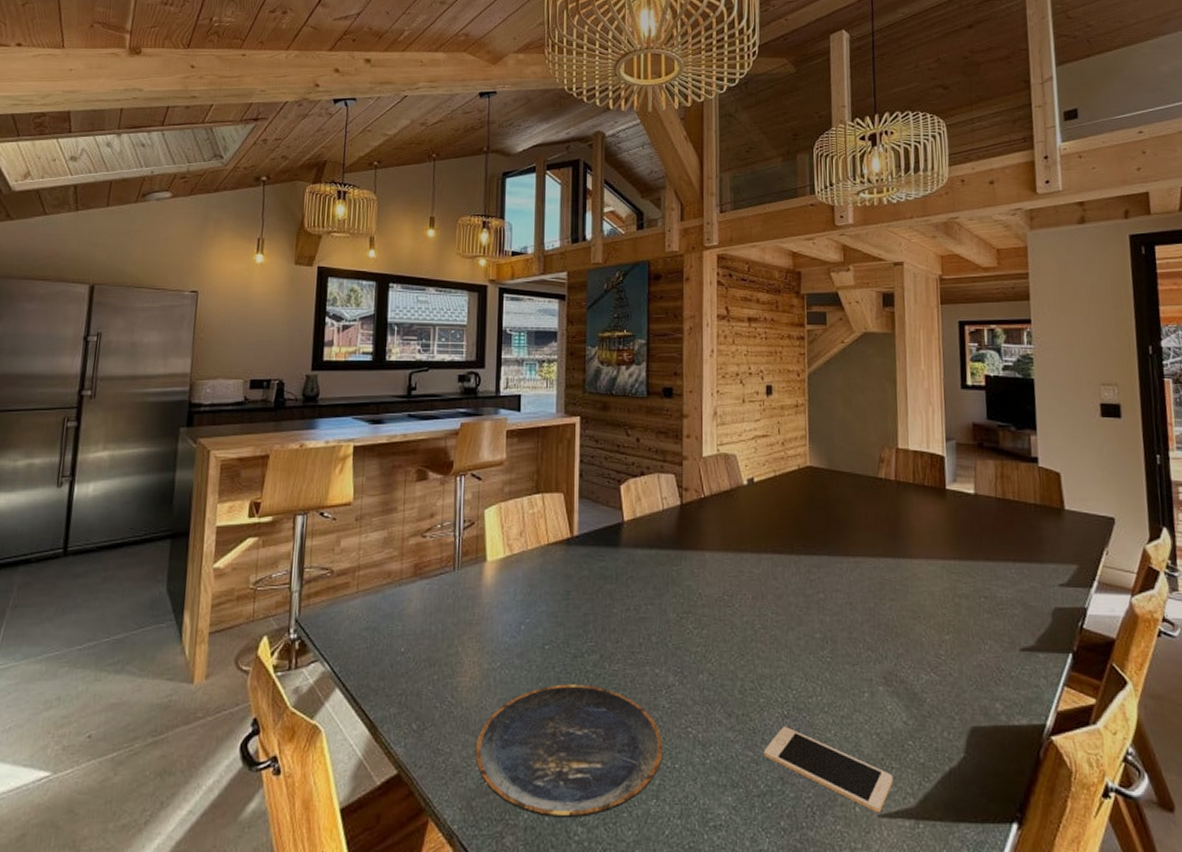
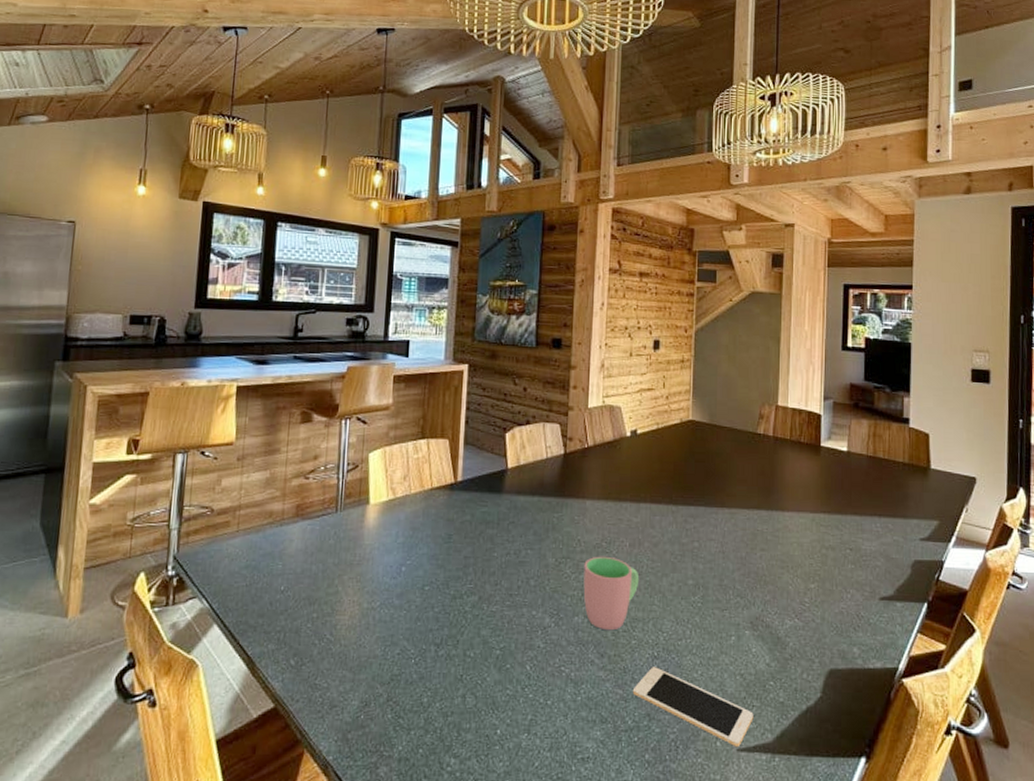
plate: present [475,684,663,819] -> none [352,624,537,751]
cup: none [706,610,765,689] -> present [583,556,640,631]

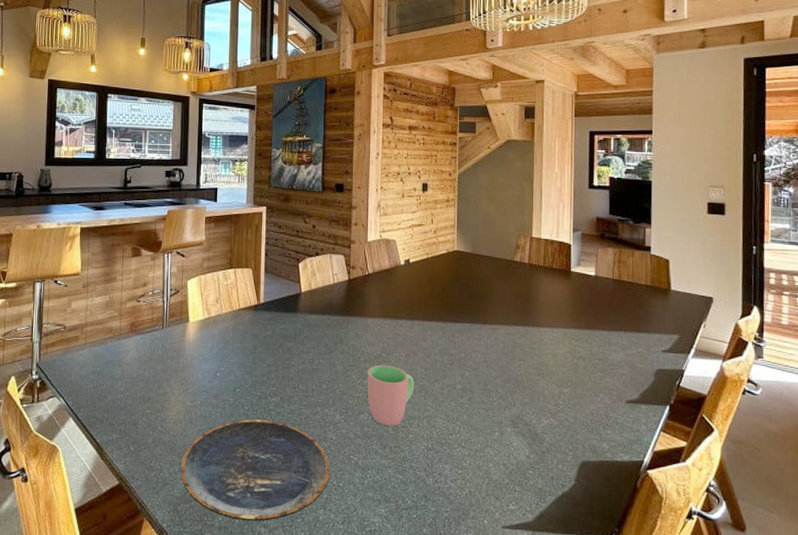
plate: none [352,624,537,751] -> present [180,419,330,522]
cell phone: present [632,667,754,748] -> none [411,457,516,525]

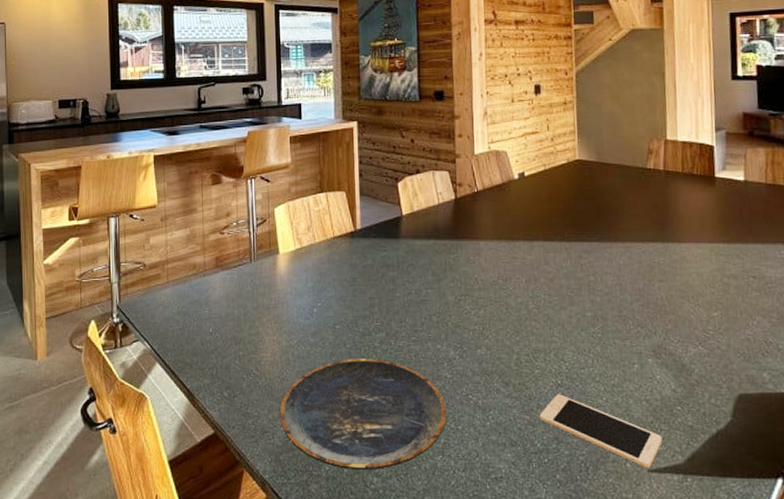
cup: present [367,364,415,427] -> none [483,292,538,361]
cell phone: none [411,457,516,525] -> present [539,394,663,469]

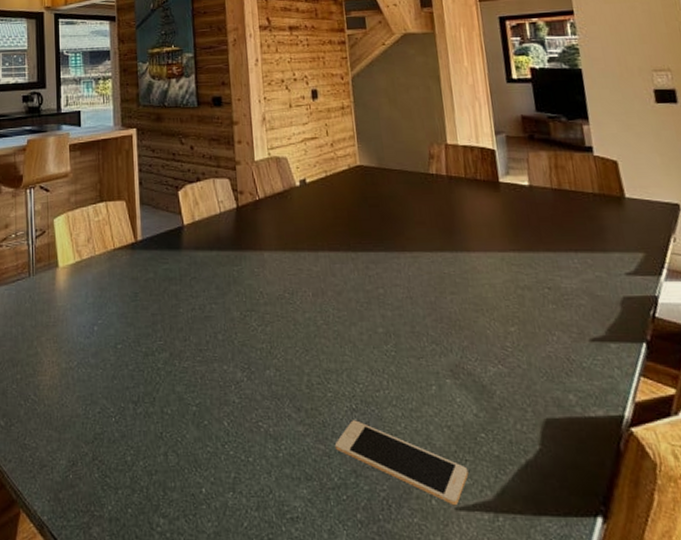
plate: present [279,358,447,471] -> none [59,381,237,510]

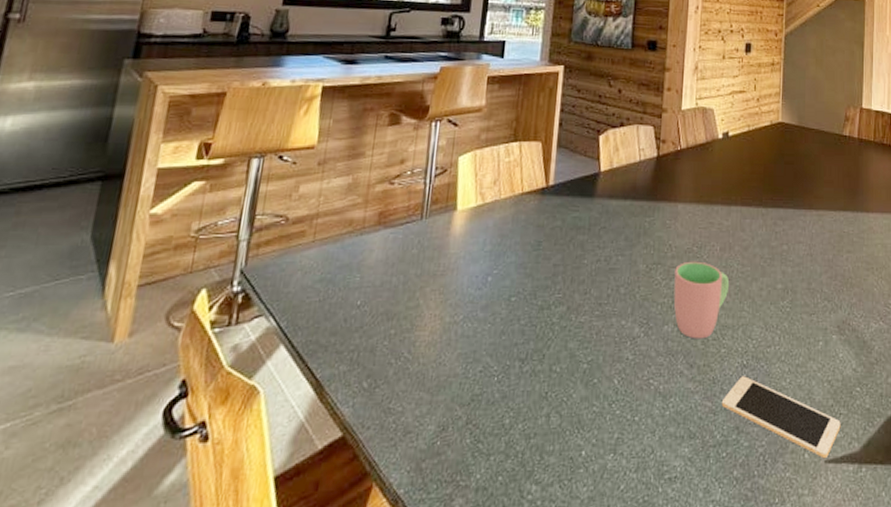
cup: none [269,307,328,384] -> present [673,261,730,339]

